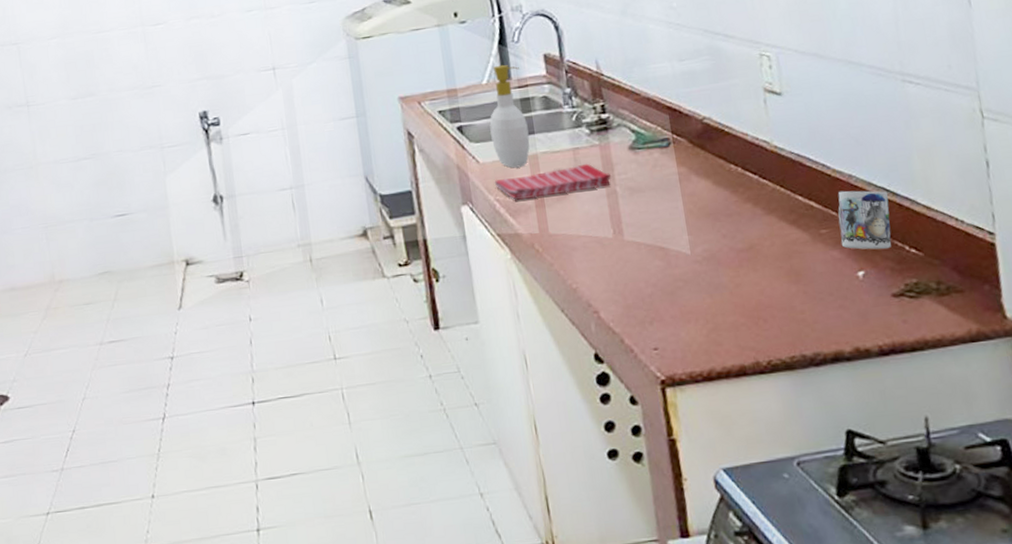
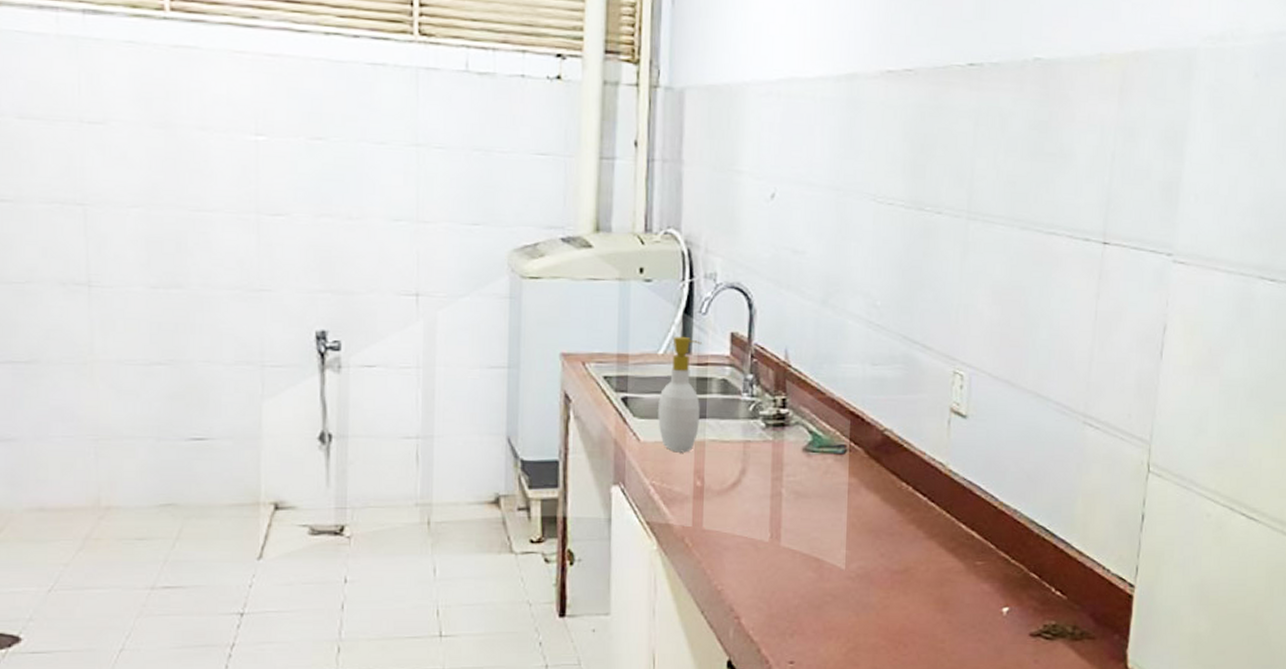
dish towel: present [494,163,612,201] -> none [652,459,780,489]
mug: present [838,190,892,250] -> none [993,525,1047,589]

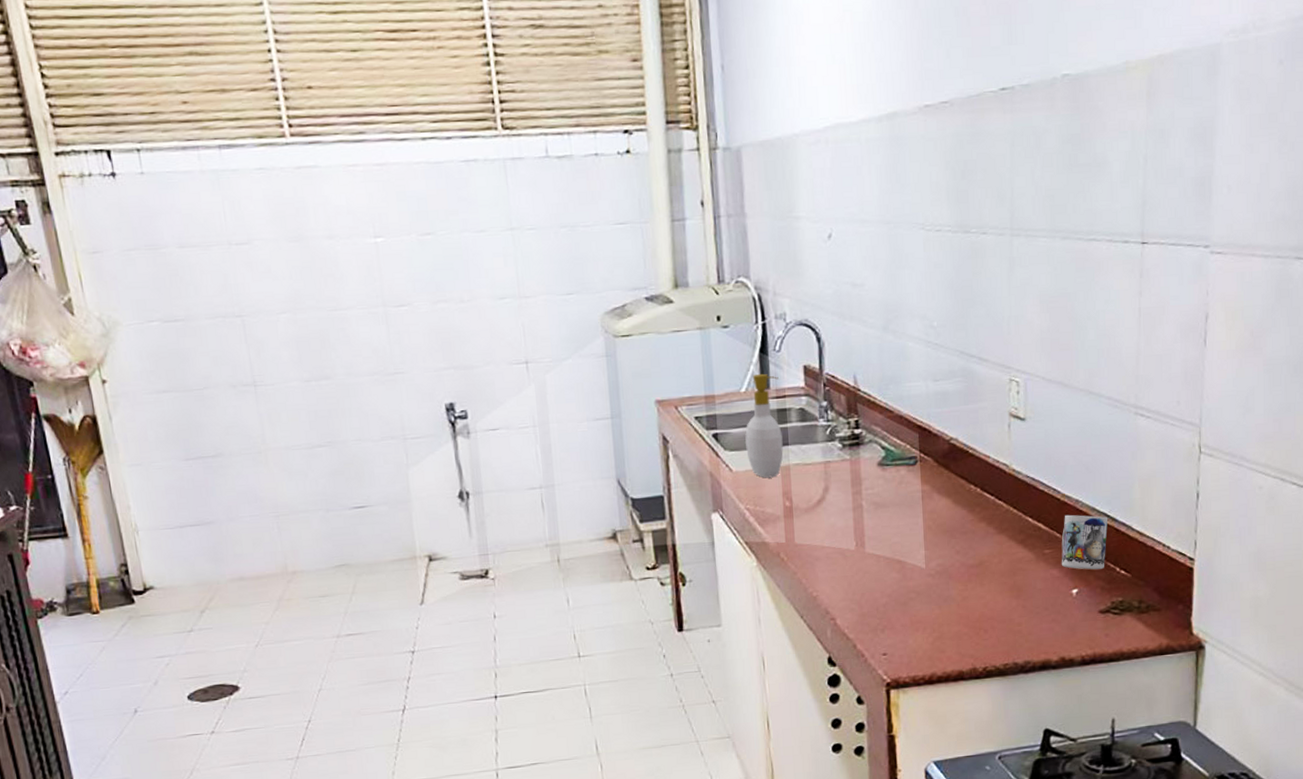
mug: none [993,525,1047,589] -> present [1061,514,1108,570]

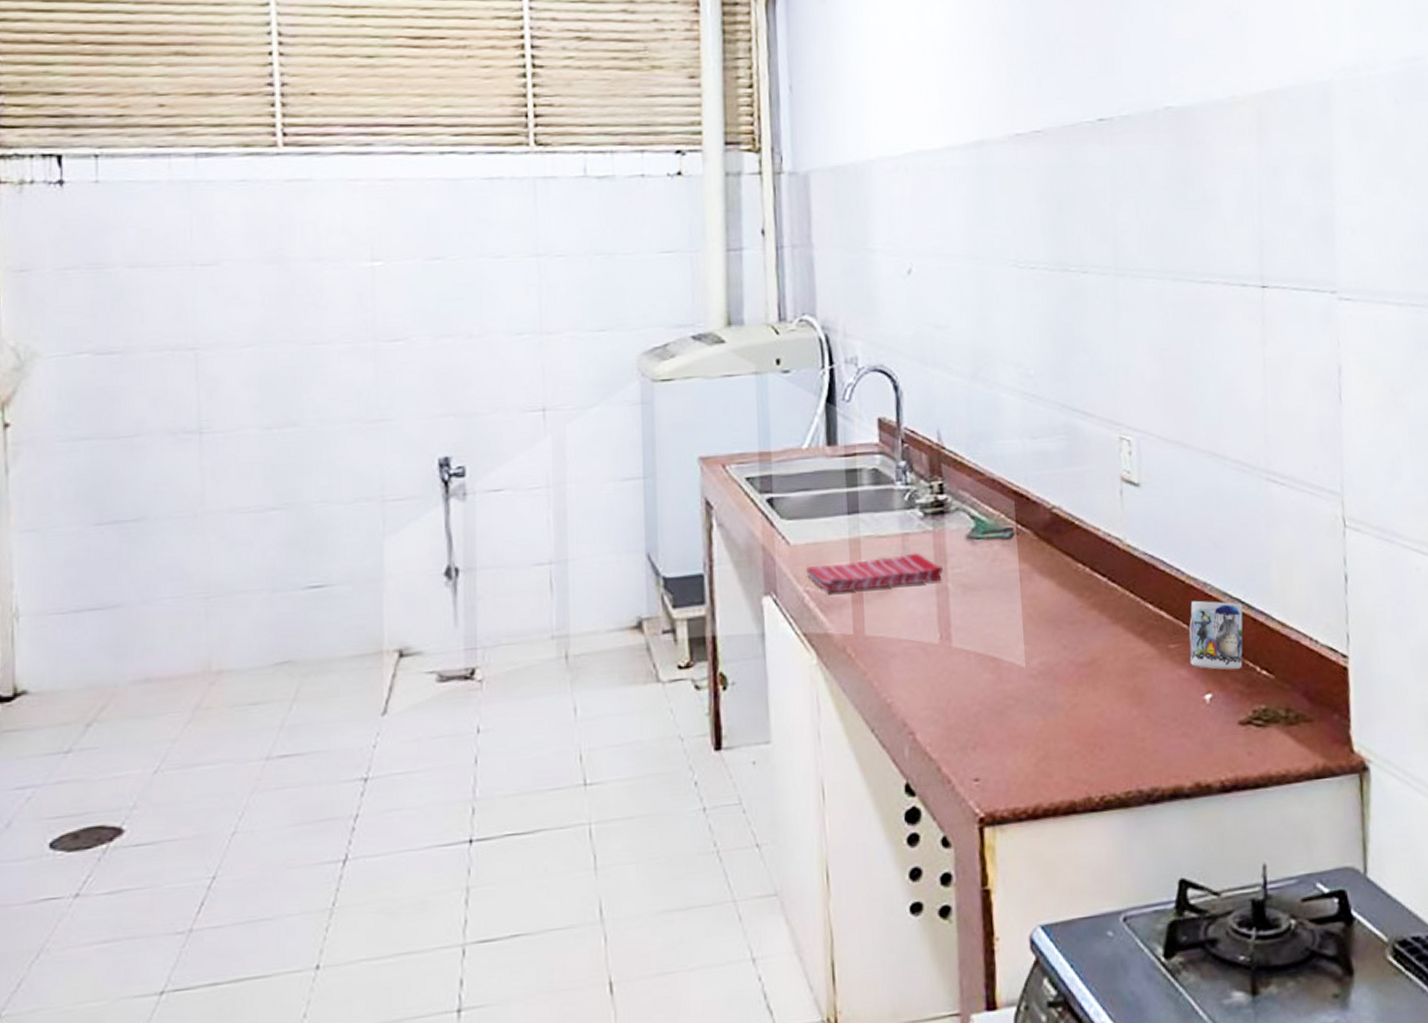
soap bottle: present [745,373,783,478] -> none [806,426,853,554]
dish towel: none [745,477,859,511] -> present [805,552,944,594]

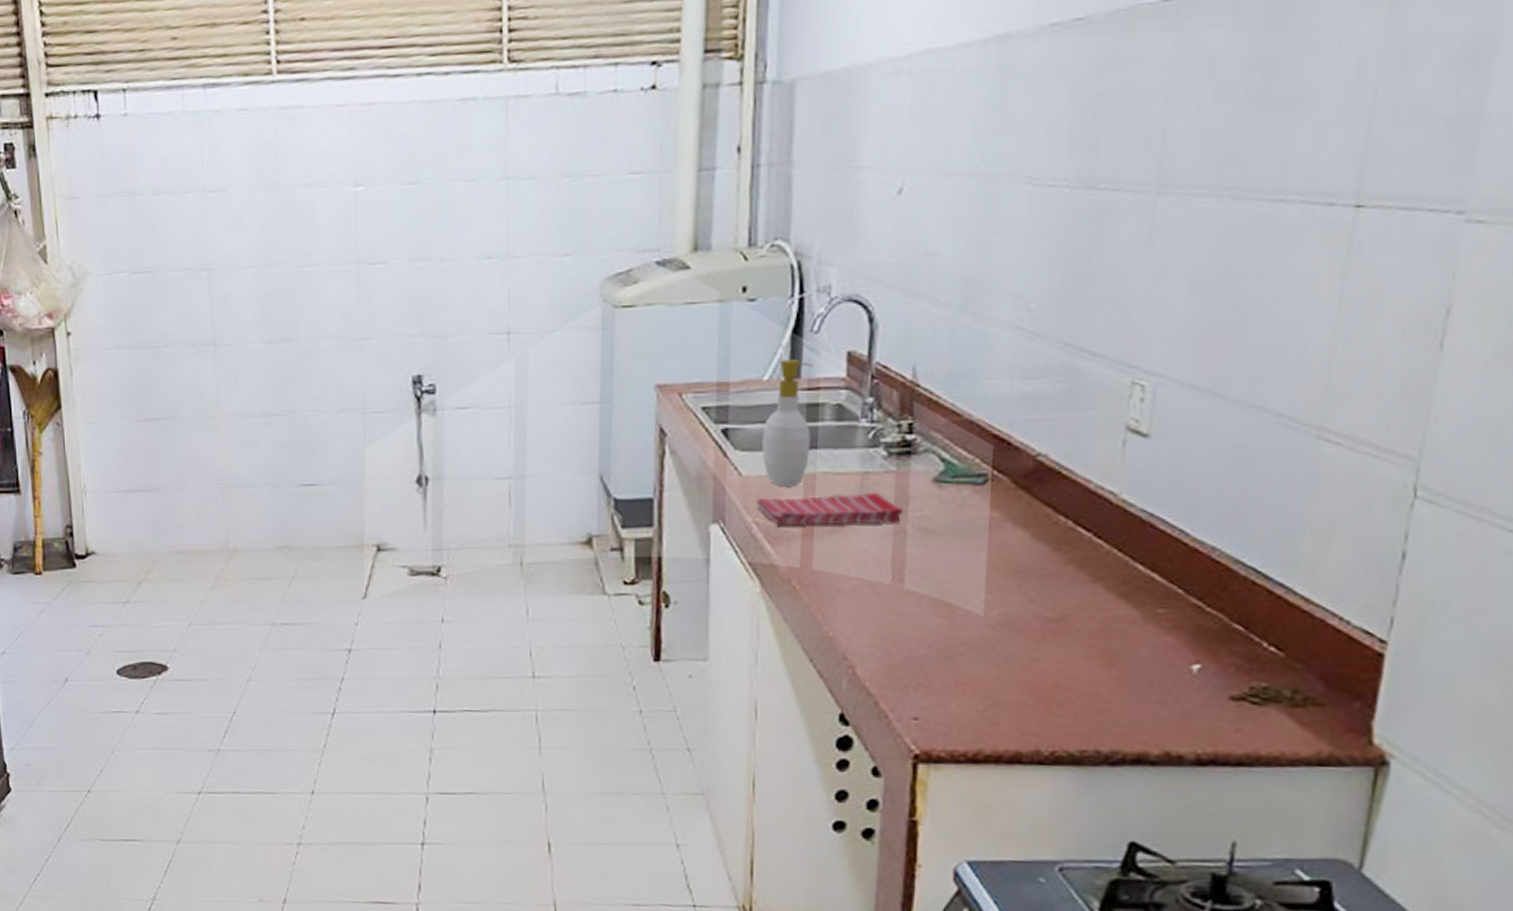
soap bottle: none [806,426,853,554] -> present [762,358,813,487]
mug: present [1189,600,1243,670] -> none [1179,565,1259,643]

